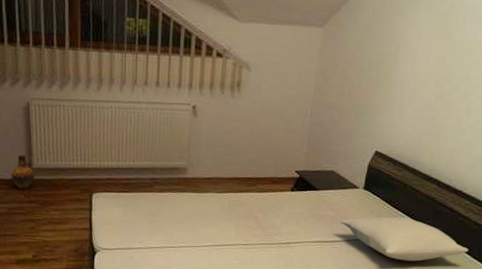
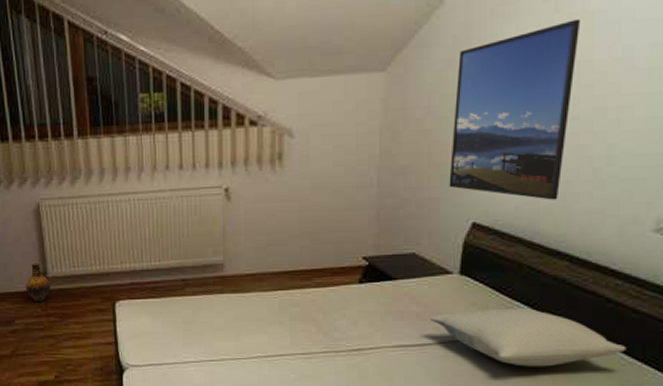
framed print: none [361,8,459,139] -> present [449,19,581,200]

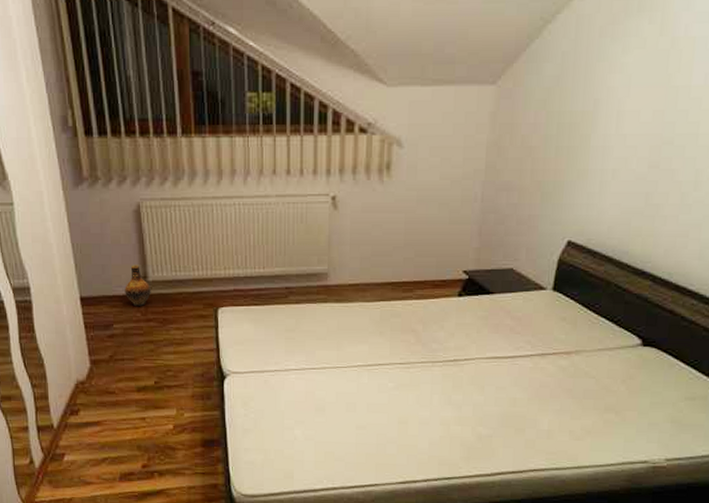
pillow: present [429,308,626,367] -> none [522,324,695,380]
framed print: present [449,19,581,200] -> none [548,44,683,222]

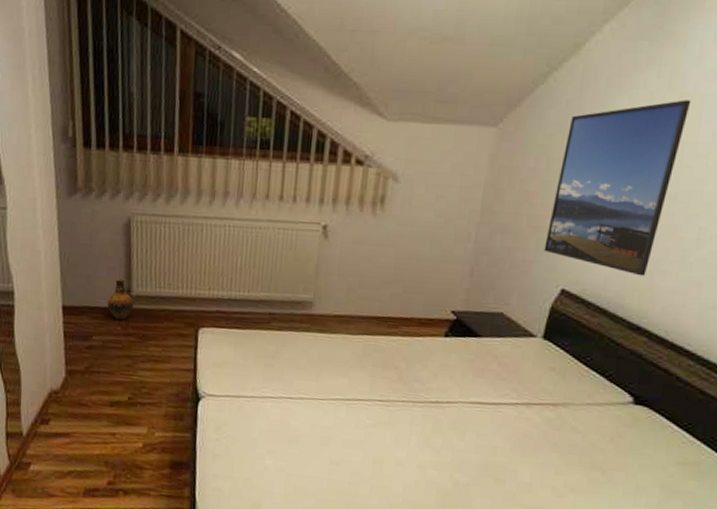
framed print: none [548,44,683,222] -> present [544,100,692,276]

